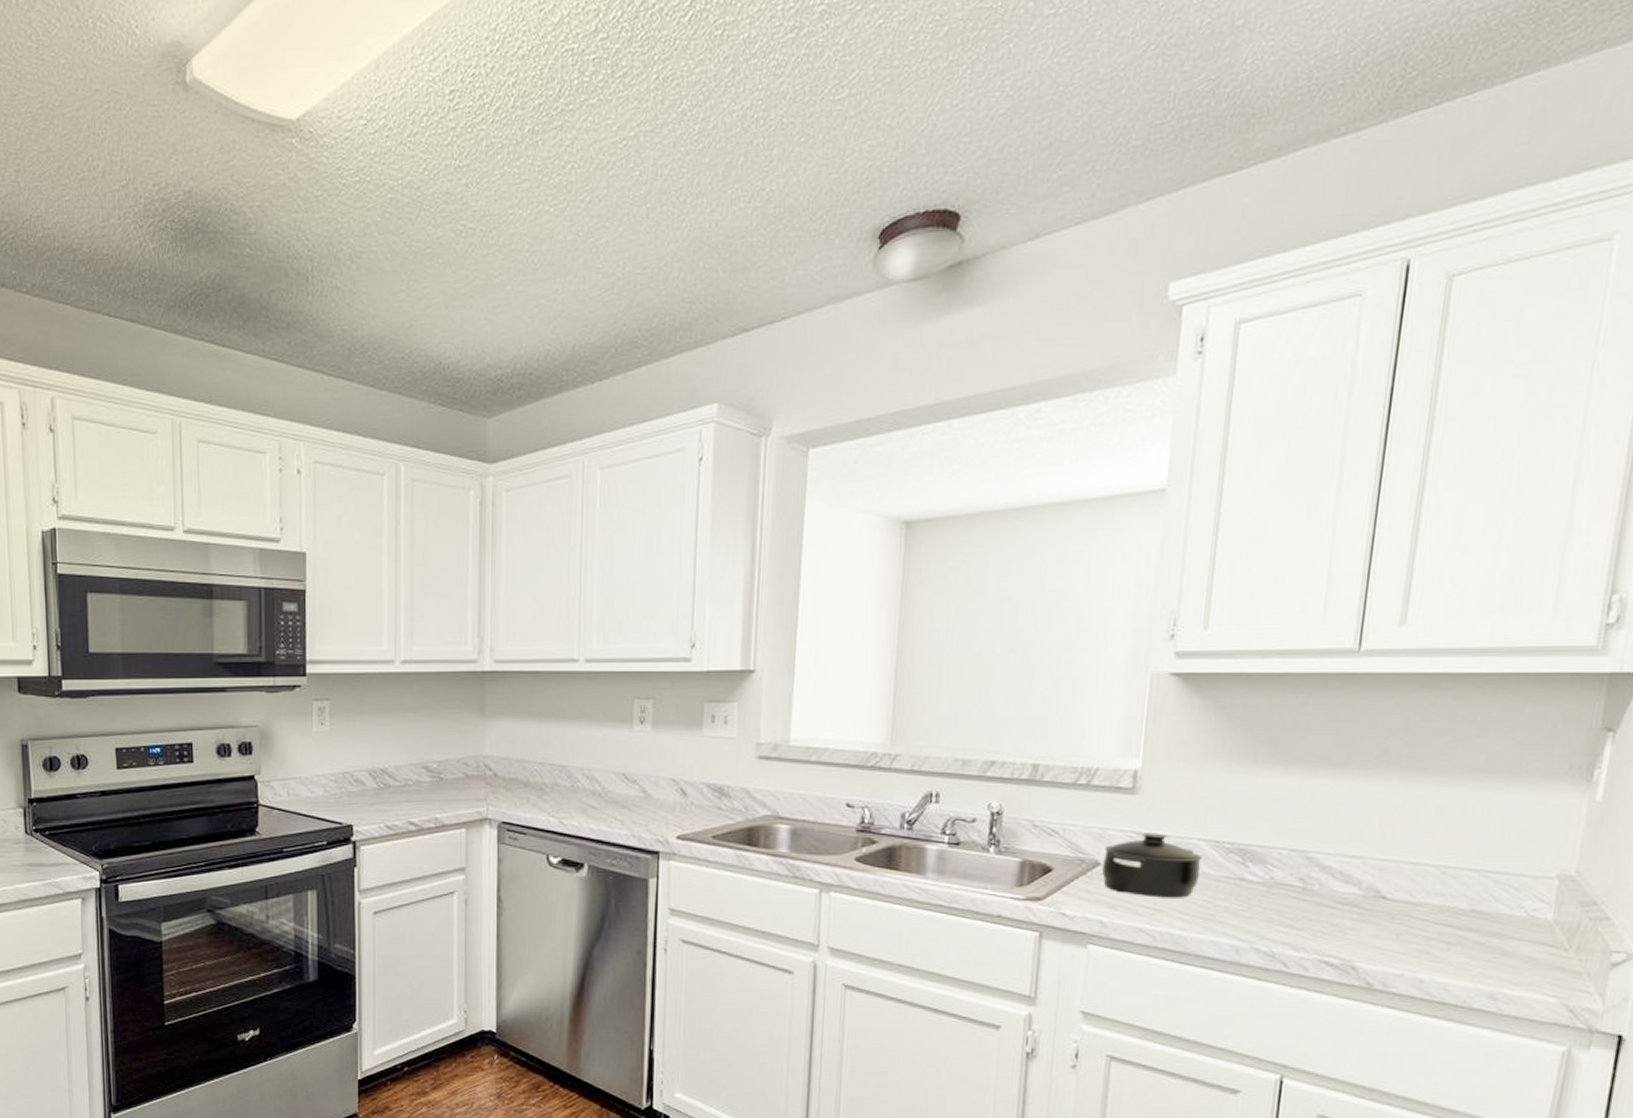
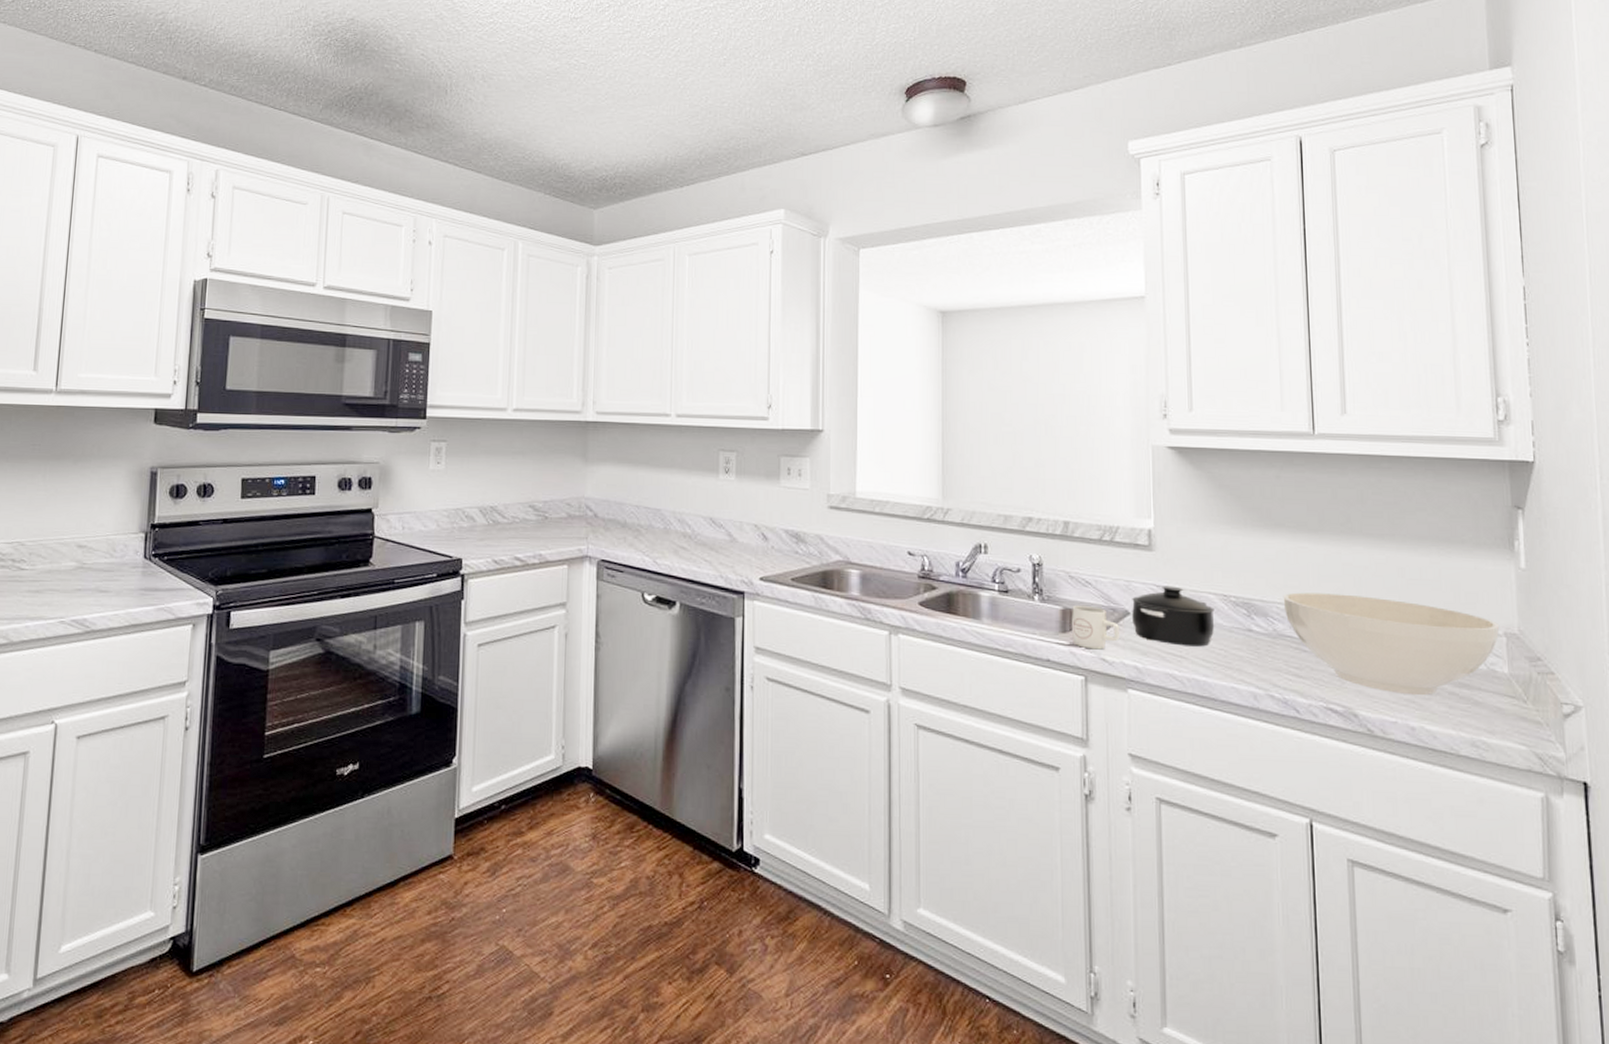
mug: none [1028,856,1087,904] -> present [1071,605,1120,650]
bowl: none [1287,836,1554,946] -> present [1283,592,1500,696]

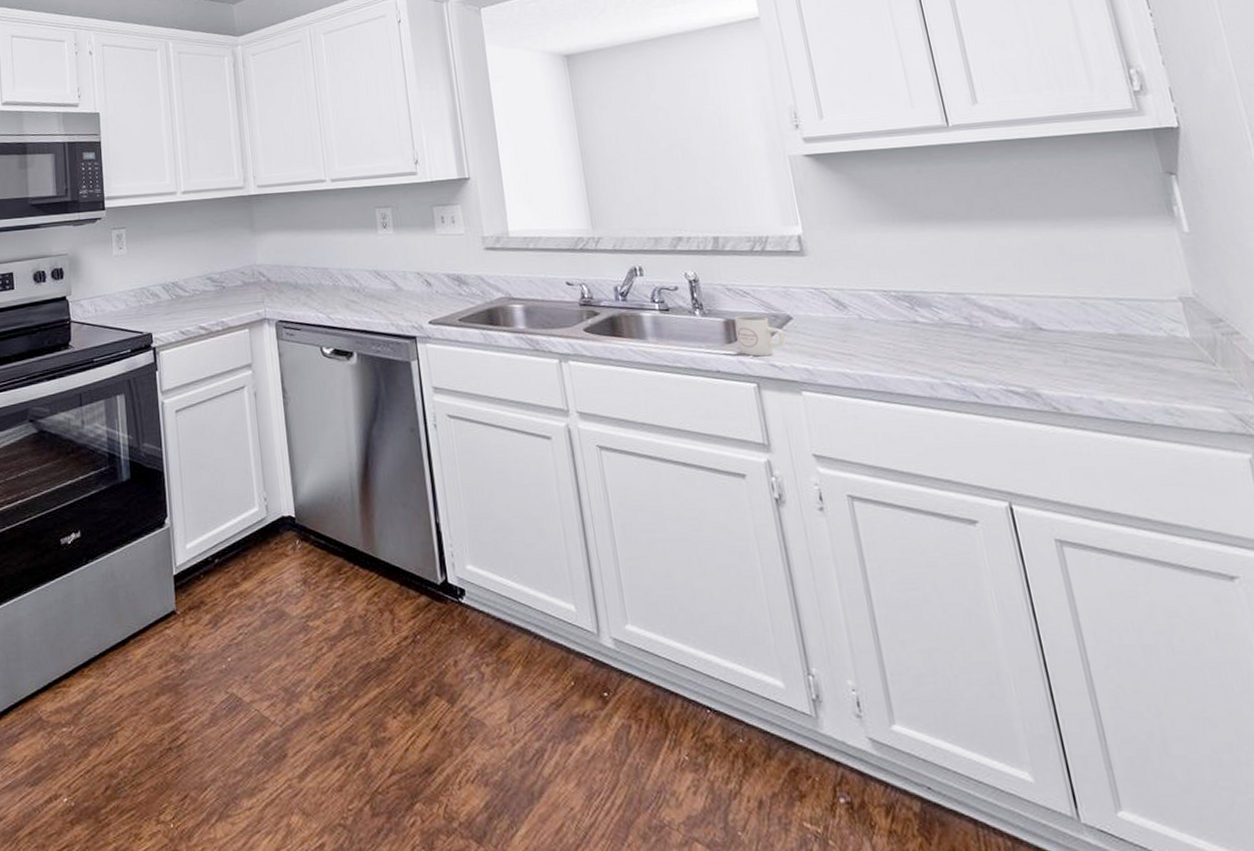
saucepan: present [1132,586,1215,647] -> none [792,287,880,345]
bowl: present [1283,592,1500,696] -> none [943,276,1174,370]

